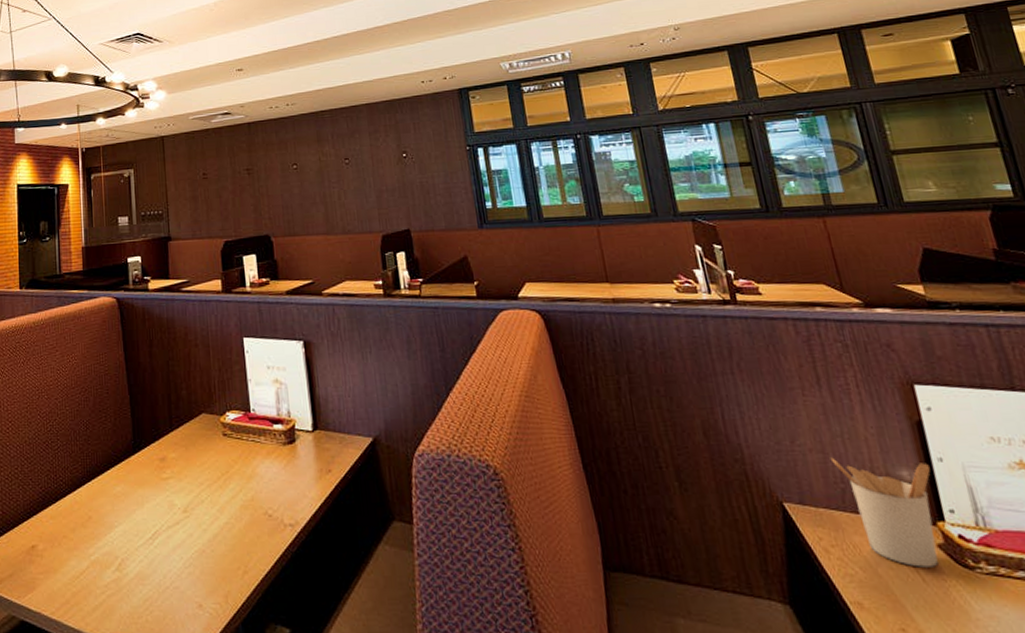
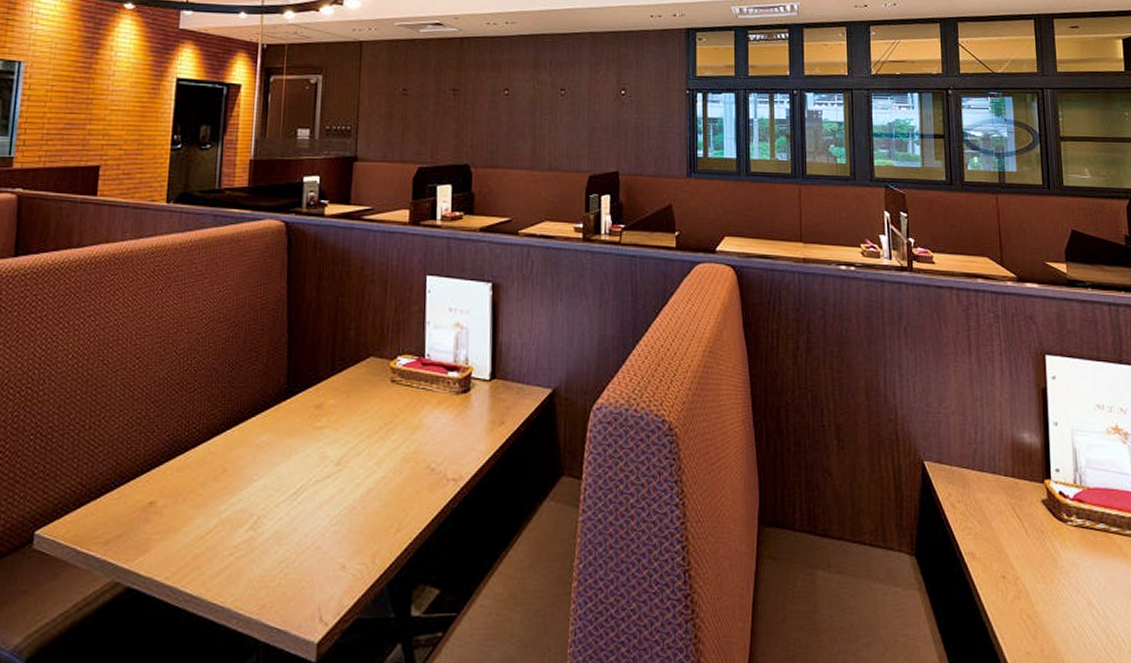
utensil holder: present [831,457,938,567] -> none [970,420,1046,521]

